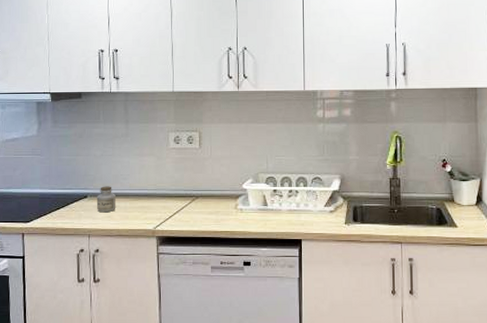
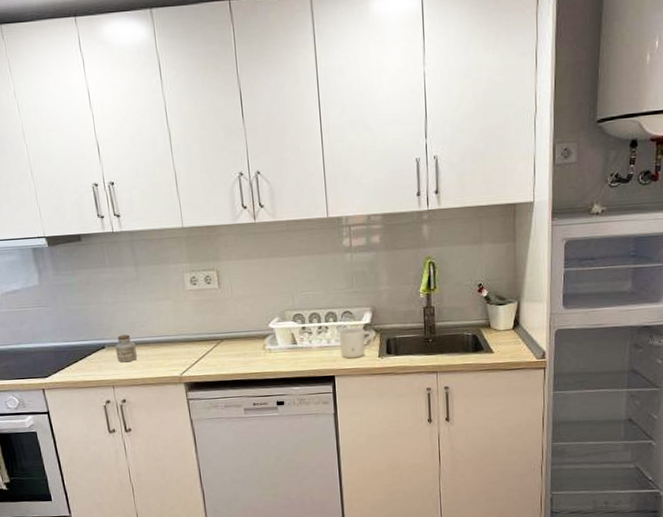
mug: none [307,193,341,224] -> present [338,327,374,359]

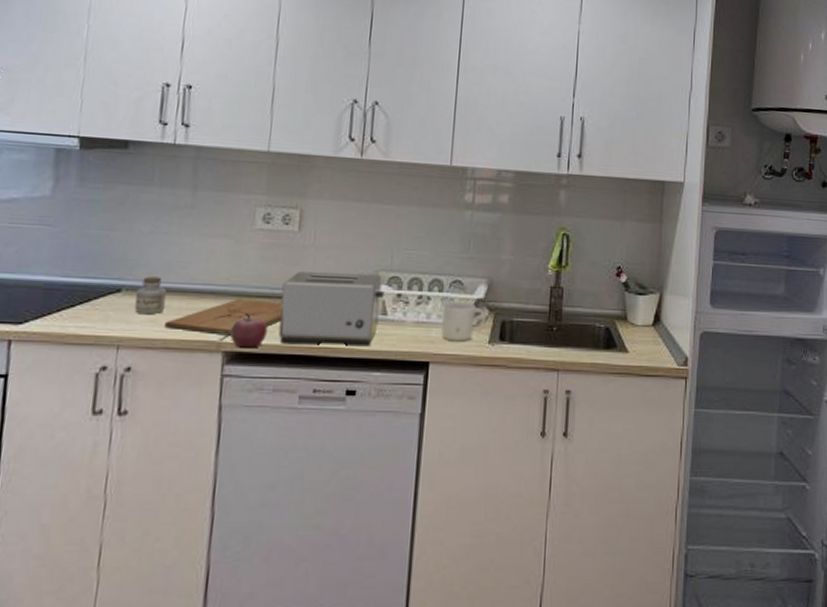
cutting board: none [140,343,221,372] -> present [165,298,283,336]
fruit: none [186,354,212,379] -> present [230,313,268,348]
toaster: none [215,313,292,374] -> present [278,271,385,347]

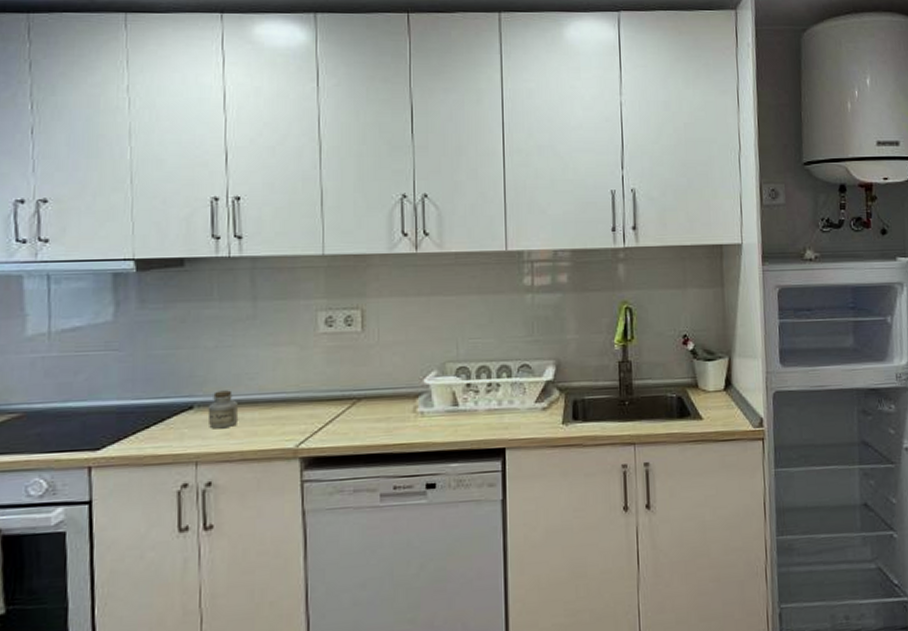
cutting board: present [165,298,283,336] -> none [240,403,355,442]
fruit: present [230,313,268,348] -> none [306,418,341,453]
toaster: present [278,271,385,347] -> none [351,366,454,445]
mug: present [440,301,486,342] -> none [512,384,557,426]

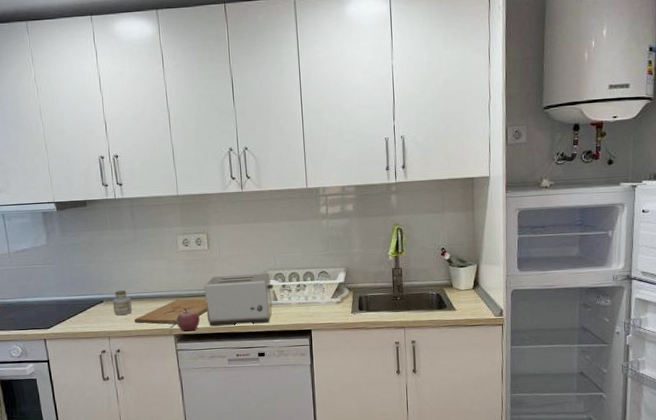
cutting board: none [240,403,355,442] -> present [135,298,208,324]
fruit: none [306,418,341,453] -> present [176,308,200,332]
toaster: none [351,366,454,445] -> present [204,273,274,327]

